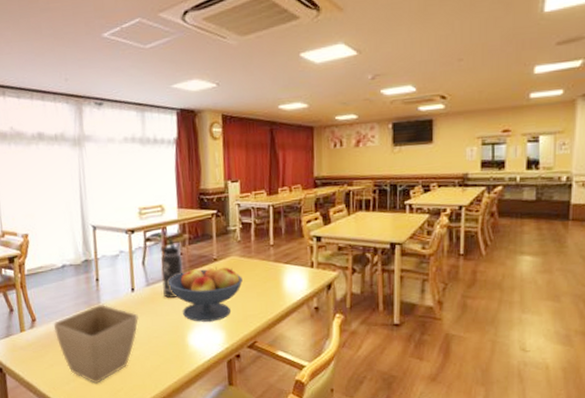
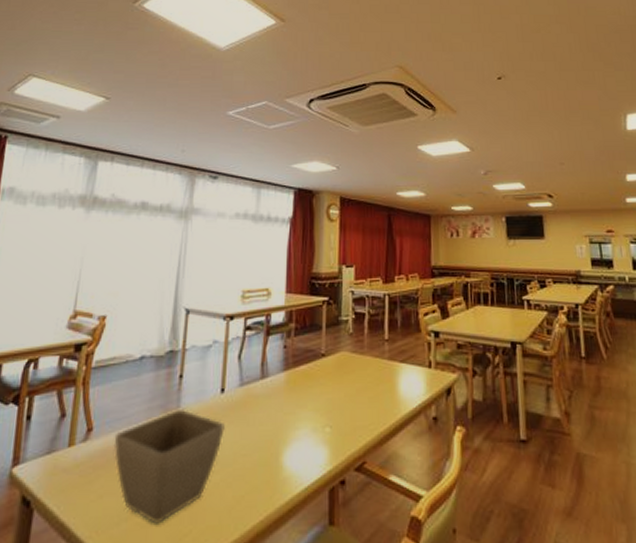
thermos bottle: present [160,239,183,298] -> none [259,329,286,402]
fruit bowl: present [168,266,243,322] -> none [266,363,353,435]

